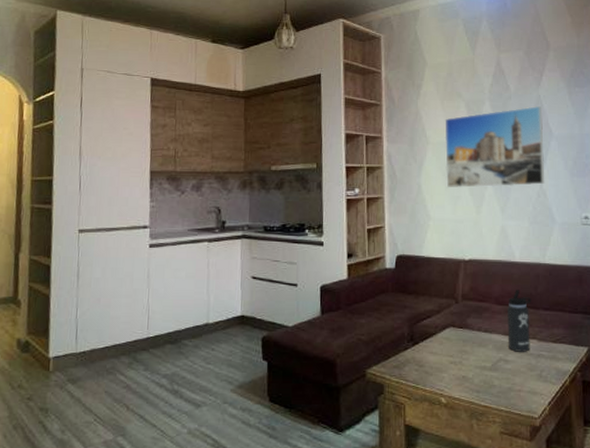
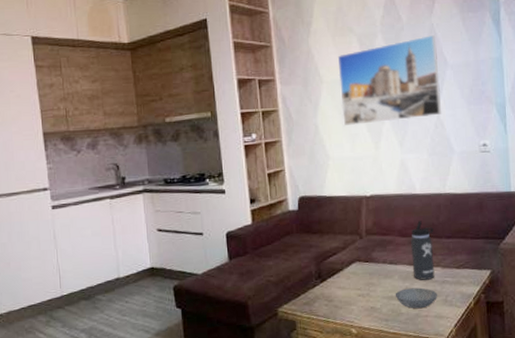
bowl: none [488,359,532,382] -> present [395,287,437,309]

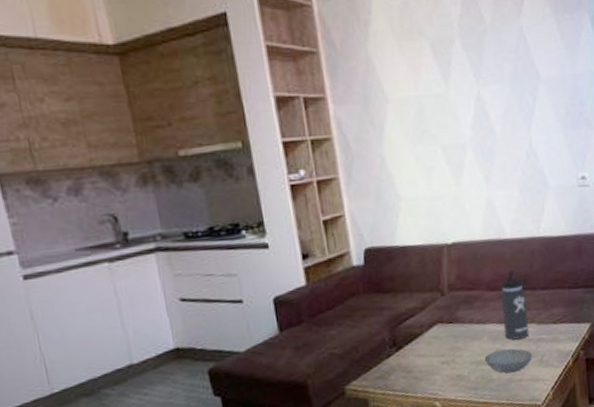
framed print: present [337,34,442,125] -> none [405,40,535,157]

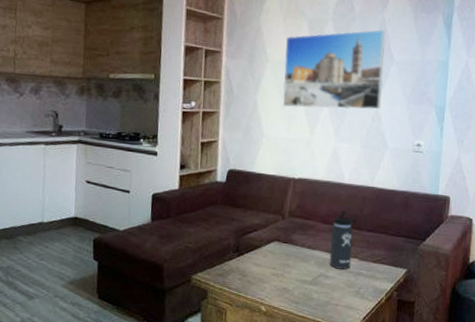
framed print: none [405,40,535,157] -> present [282,29,386,110]
bowl: present [484,348,532,373] -> none [308,274,350,297]

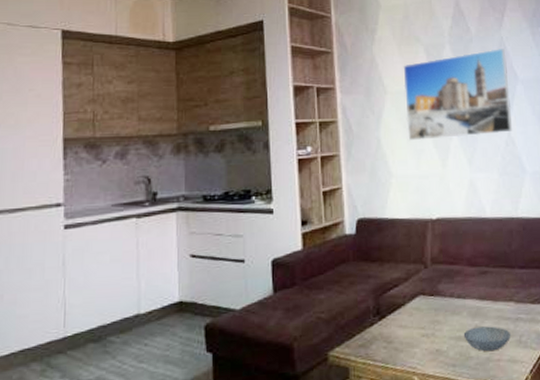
bowl: none [308,274,350,297] -> present [463,326,510,352]
thermos bottle: present [330,210,356,270] -> none [481,248,508,317]

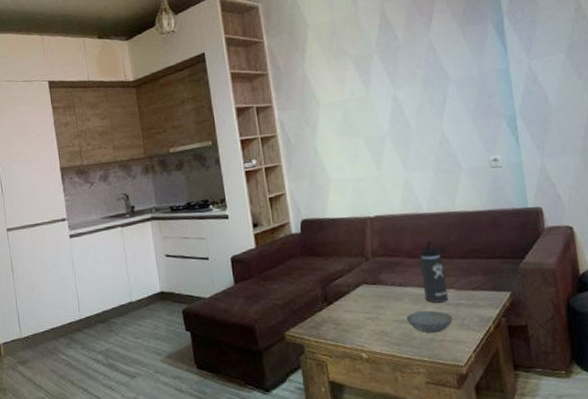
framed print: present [403,47,513,140] -> none [333,50,447,147]
thermos bottle: none [481,248,508,317] -> present [420,241,449,303]

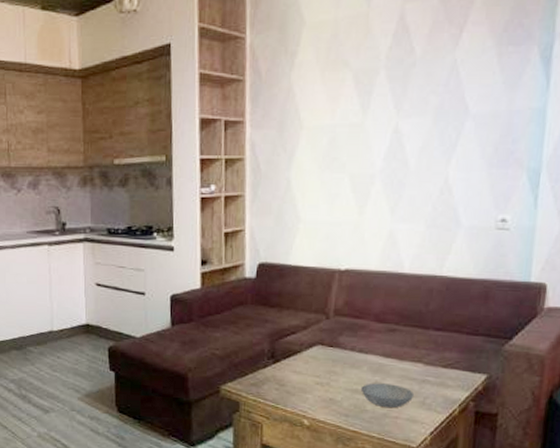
thermos bottle: present [420,241,449,303] -> none [386,306,420,376]

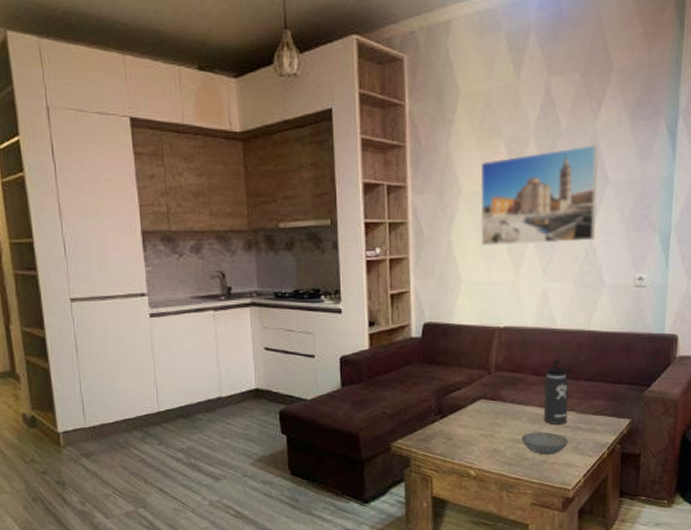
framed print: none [322,73,458,183] -> present [480,144,598,245]
thermos bottle: none [386,306,420,376] -> present [543,359,572,424]

